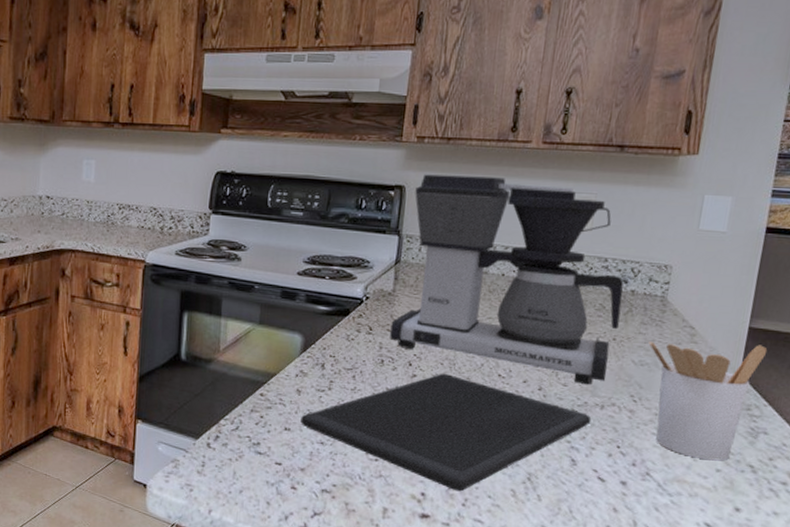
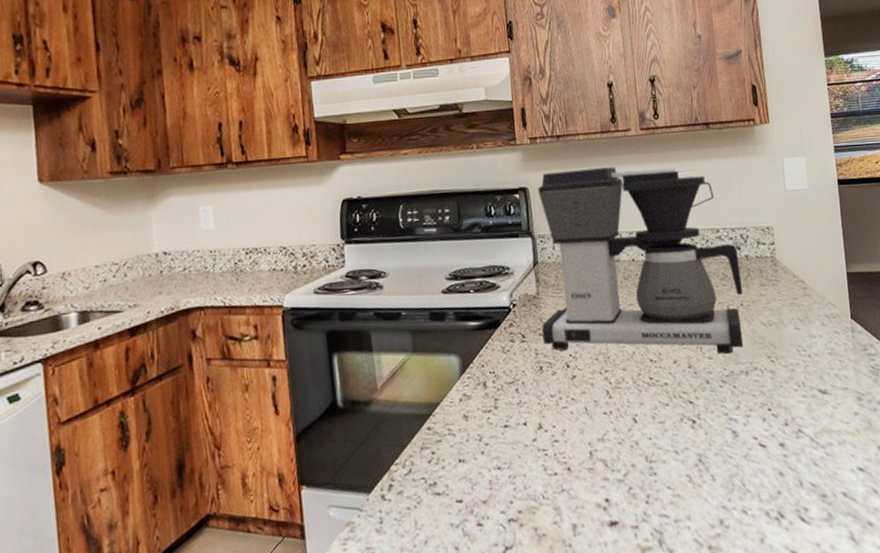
cutting board: present [300,373,592,492] -> none [473,368,741,490]
utensil holder: present [649,341,768,461] -> none [771,287,867,406]

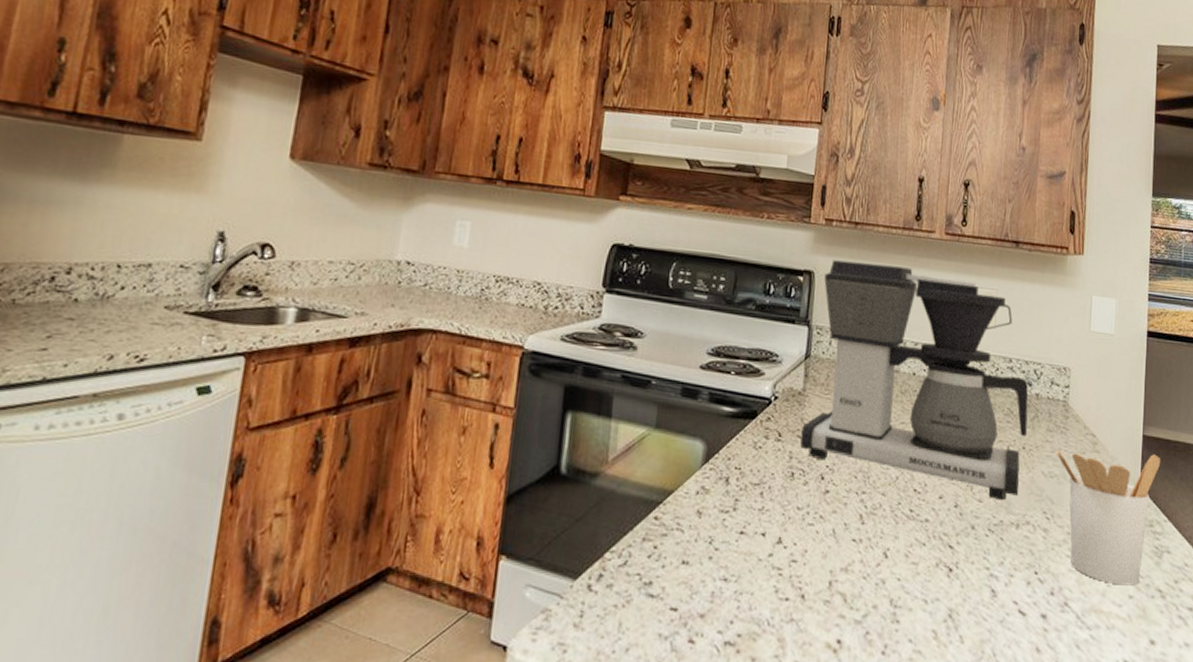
utensil holder: none [771,287,867,406] -> present [1056,450,1161,586]

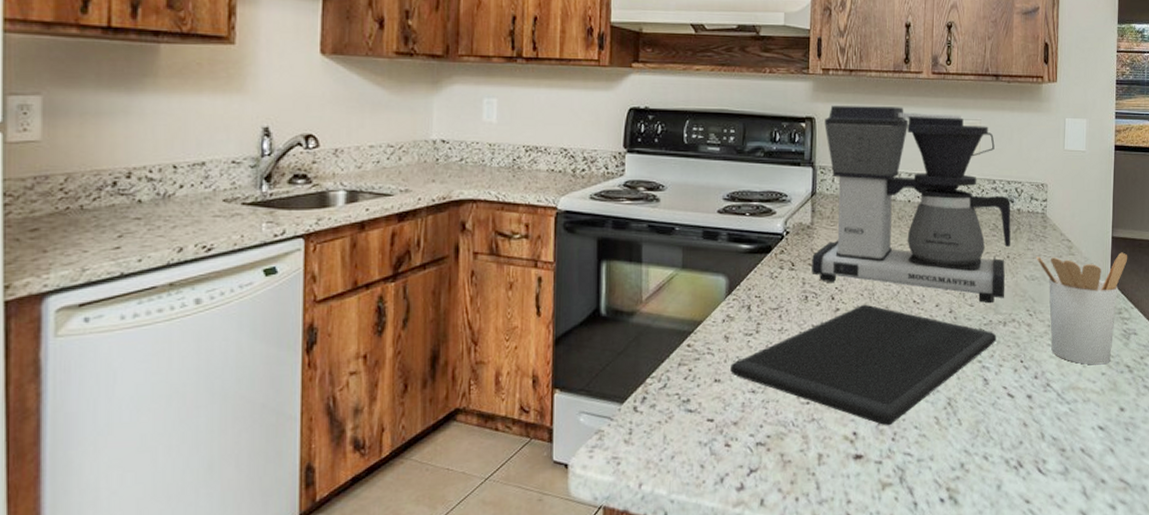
cutting board: none [701,488,1008,636] -> present [730,304,997,426]

